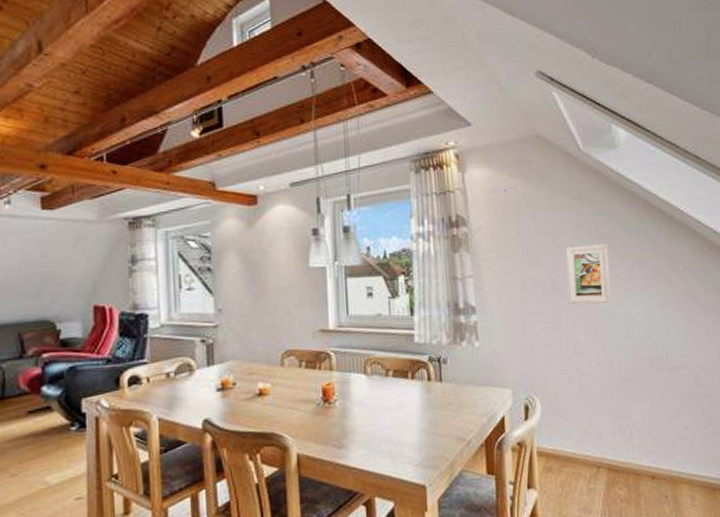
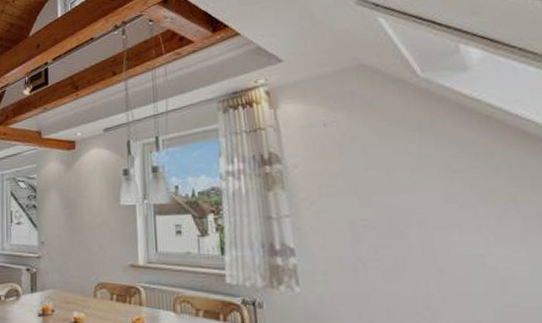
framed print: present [565,243,612,305] -> none [404,179,476,251]

